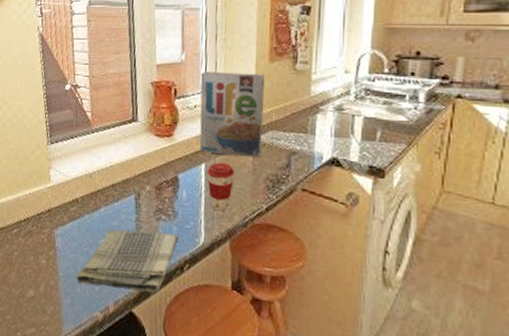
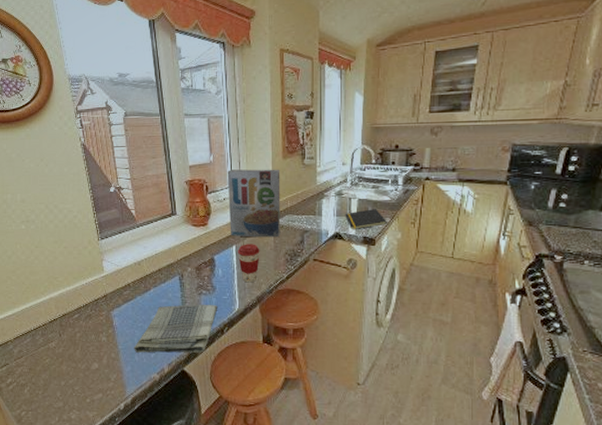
notepad: none [346,130,402,156] -> present [345,209,387,229]

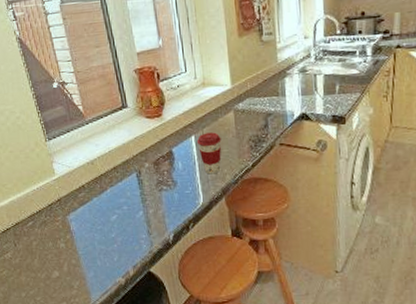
dish towel: present [134,304,218,353] -> none [95,201,181,257]
cereal box: present [227,169,281,238] -> none [179,48,242,126]
notepad: present [345,209,387,229] -> none [311,84,357,108]

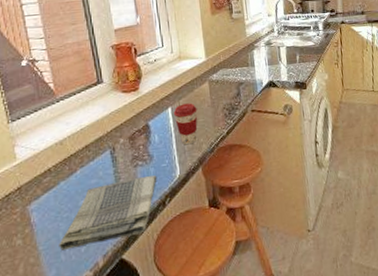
dish towel: none [95,201,181,257] -> present [59,175,157,250]

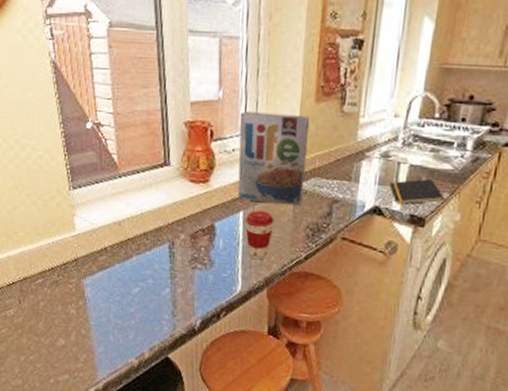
dish towel: present [59,175,157,250] -> none [109,278,215,339]
cereal box: none [156,25,217,98] -> present [237,111,311,206]
notepad: none [276,54,314,76] -> present [389,179,444,205]

